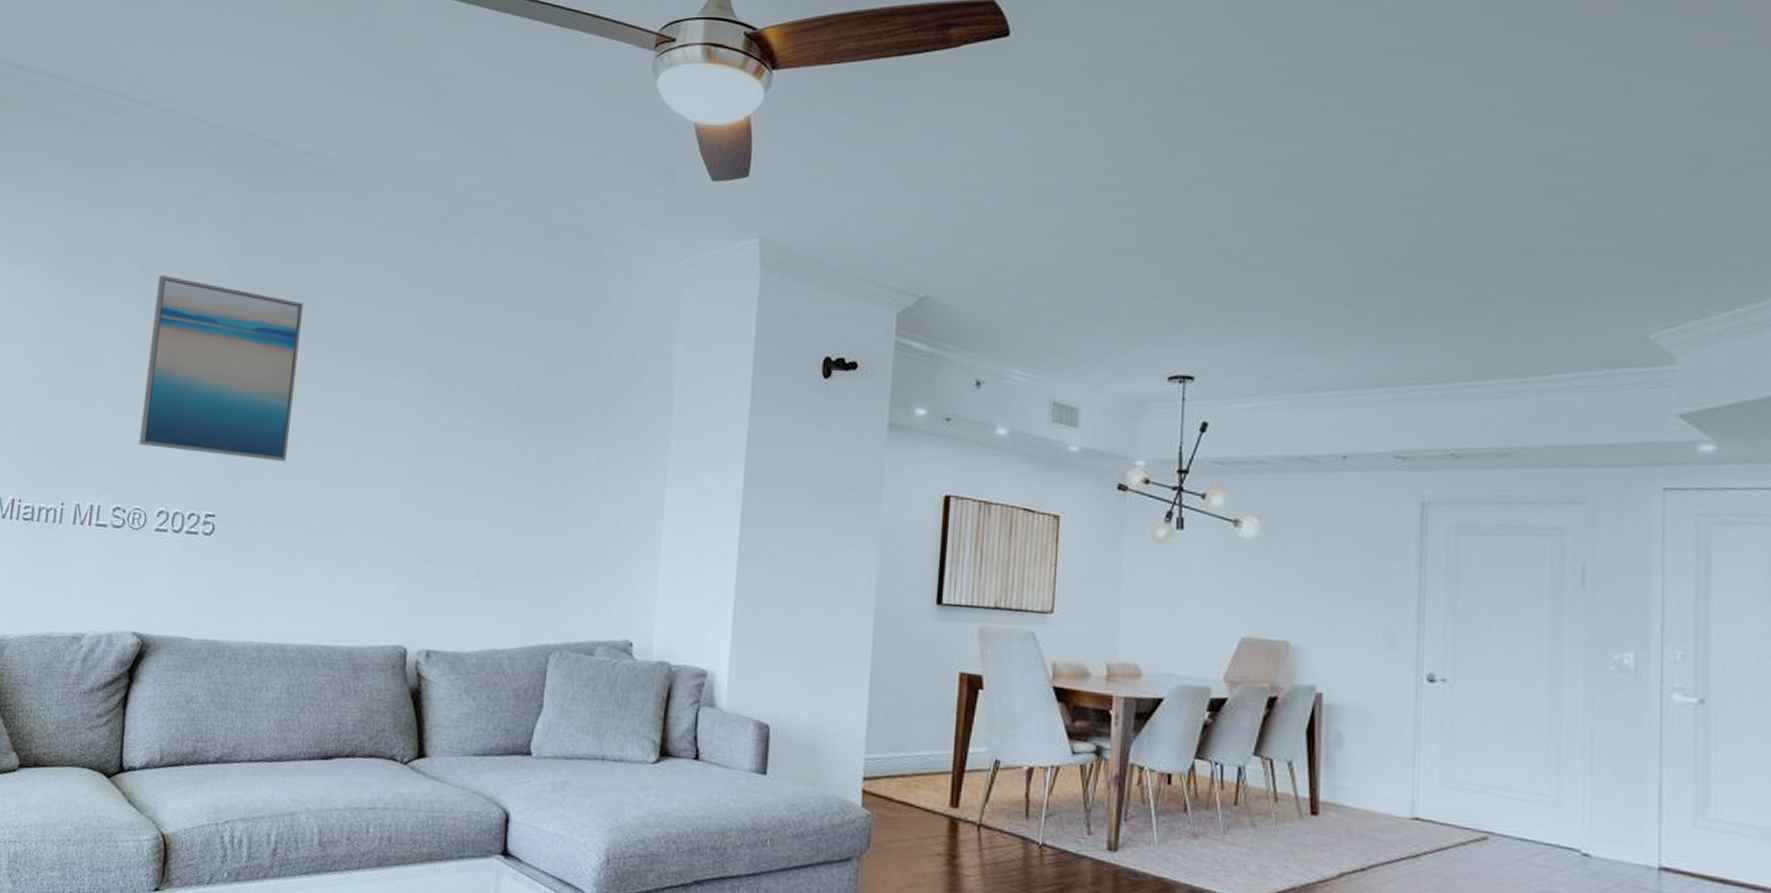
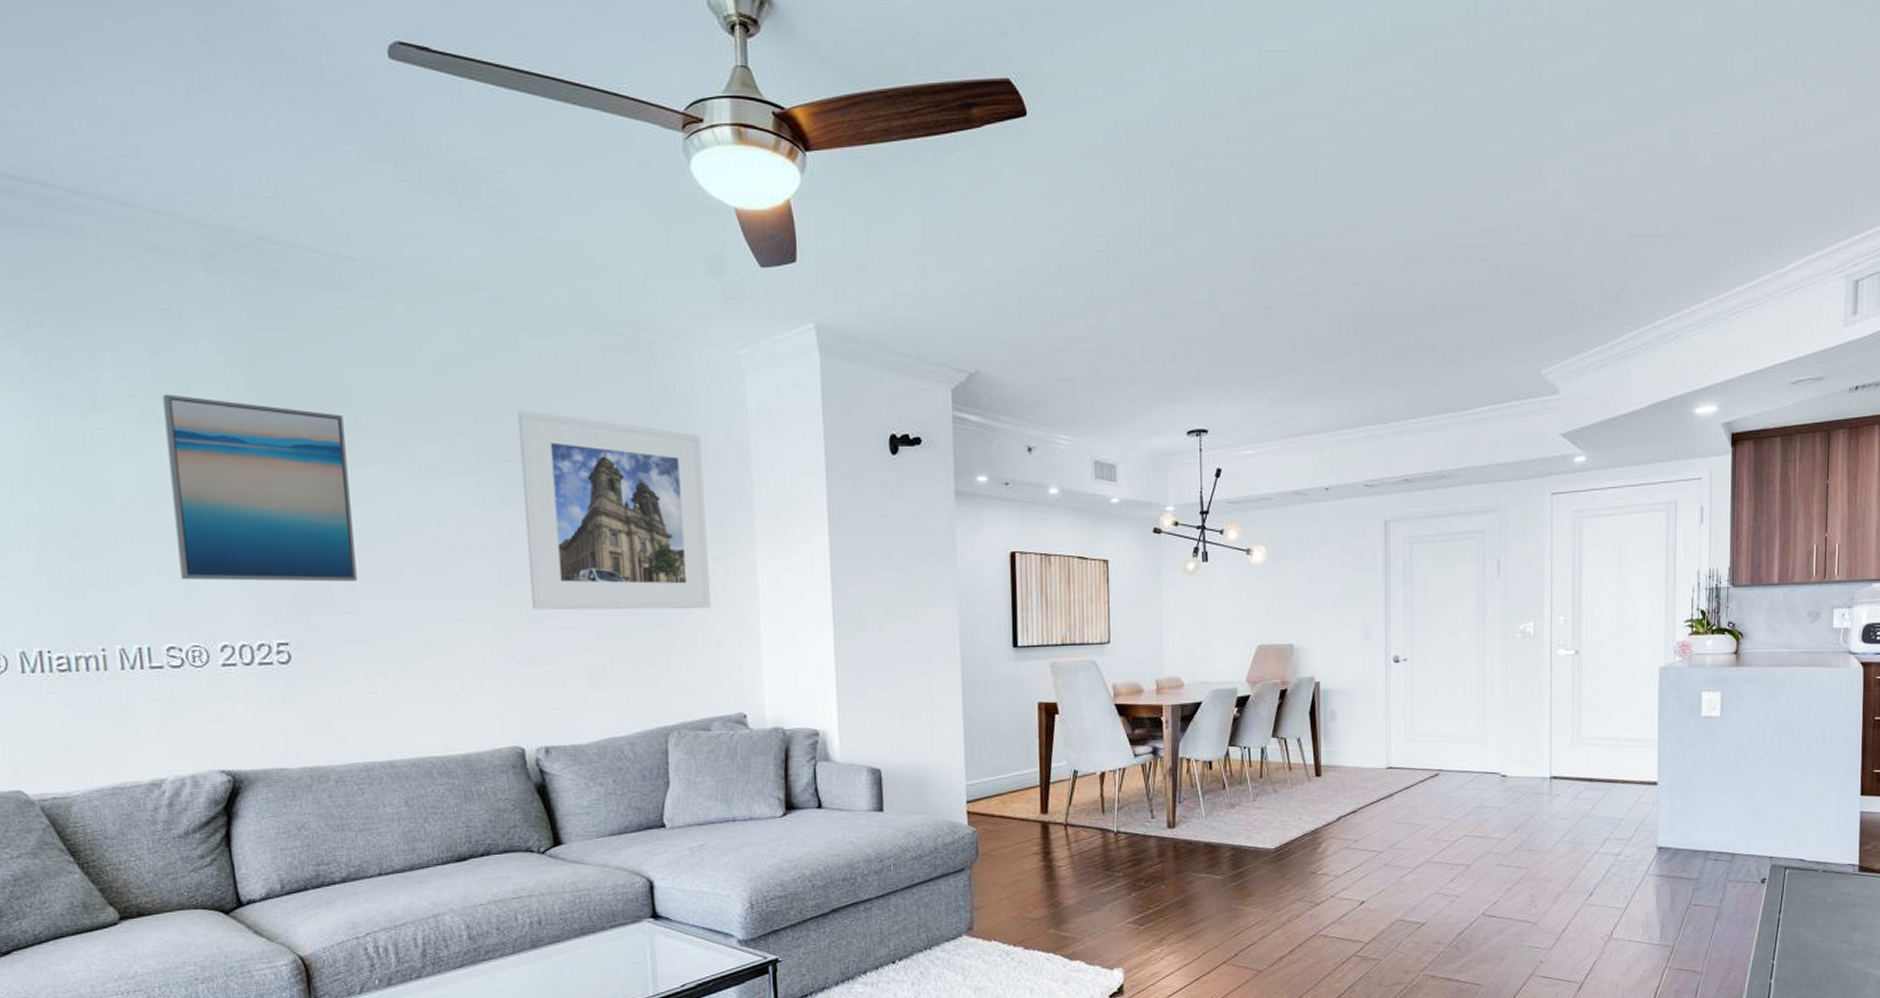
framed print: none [439,309,628,524] -> present [517,410,711,610]

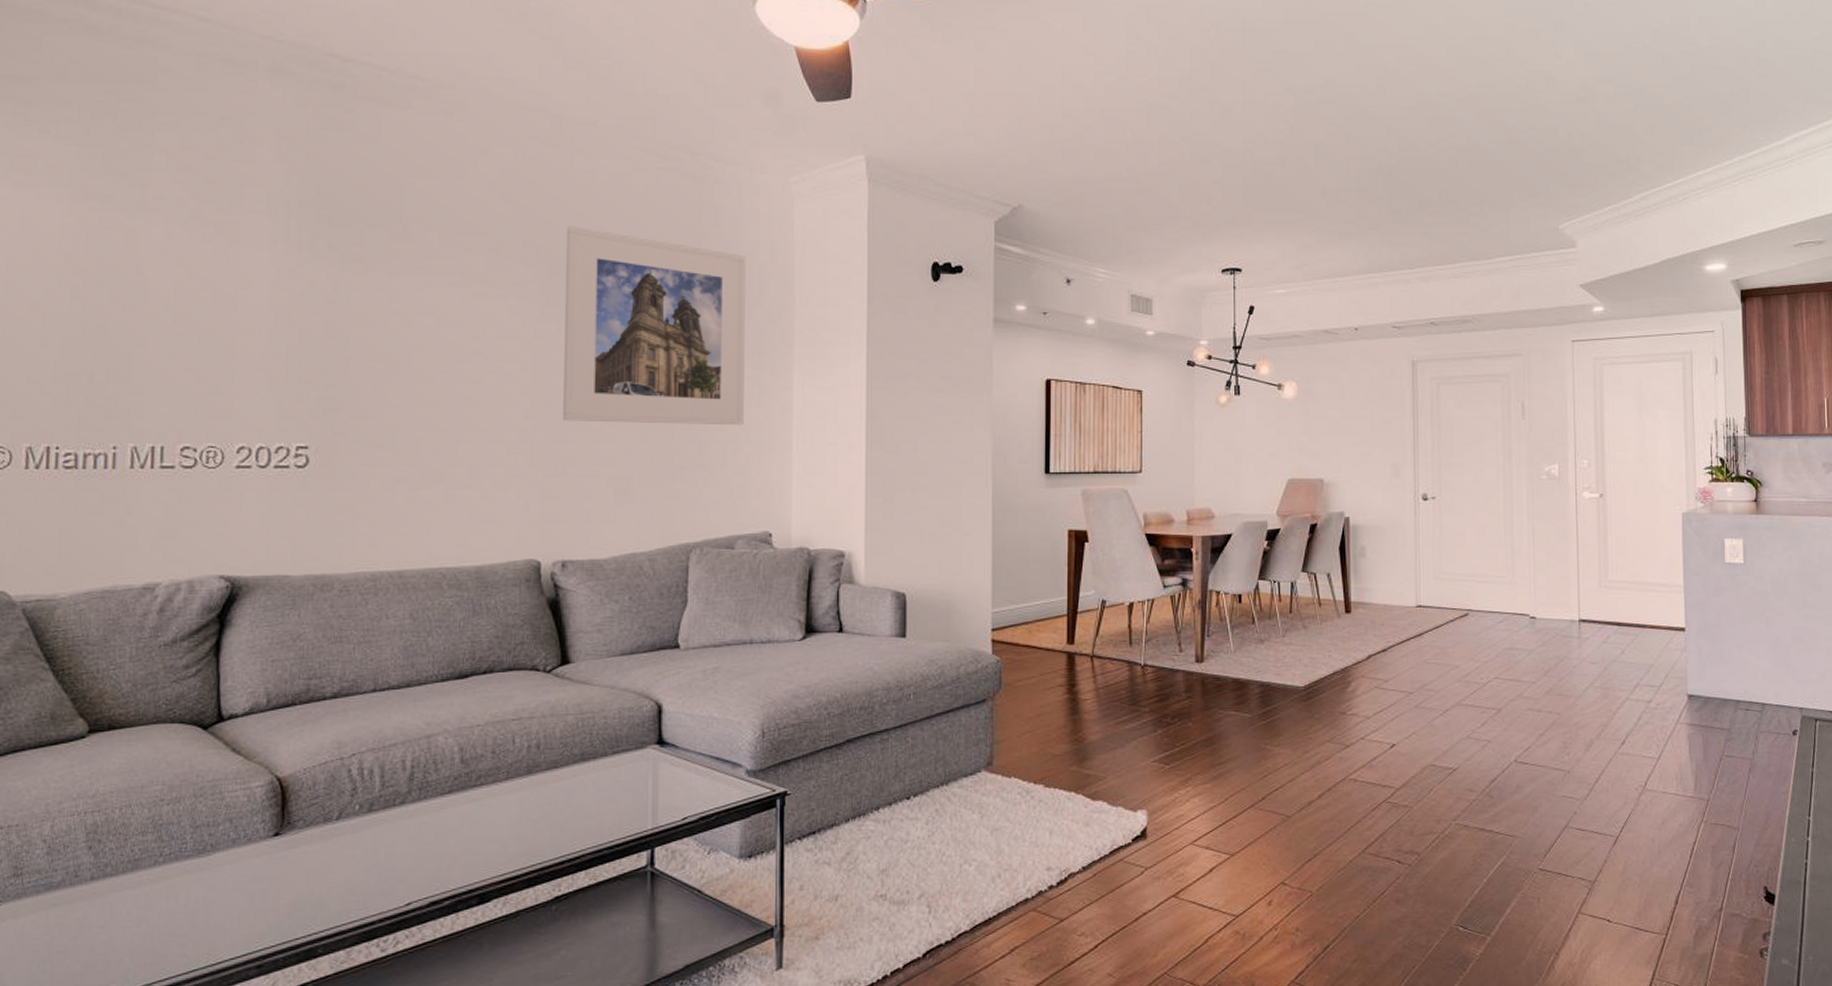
wall art: present [162,394,357,582] -> none [206,198,392,388]

